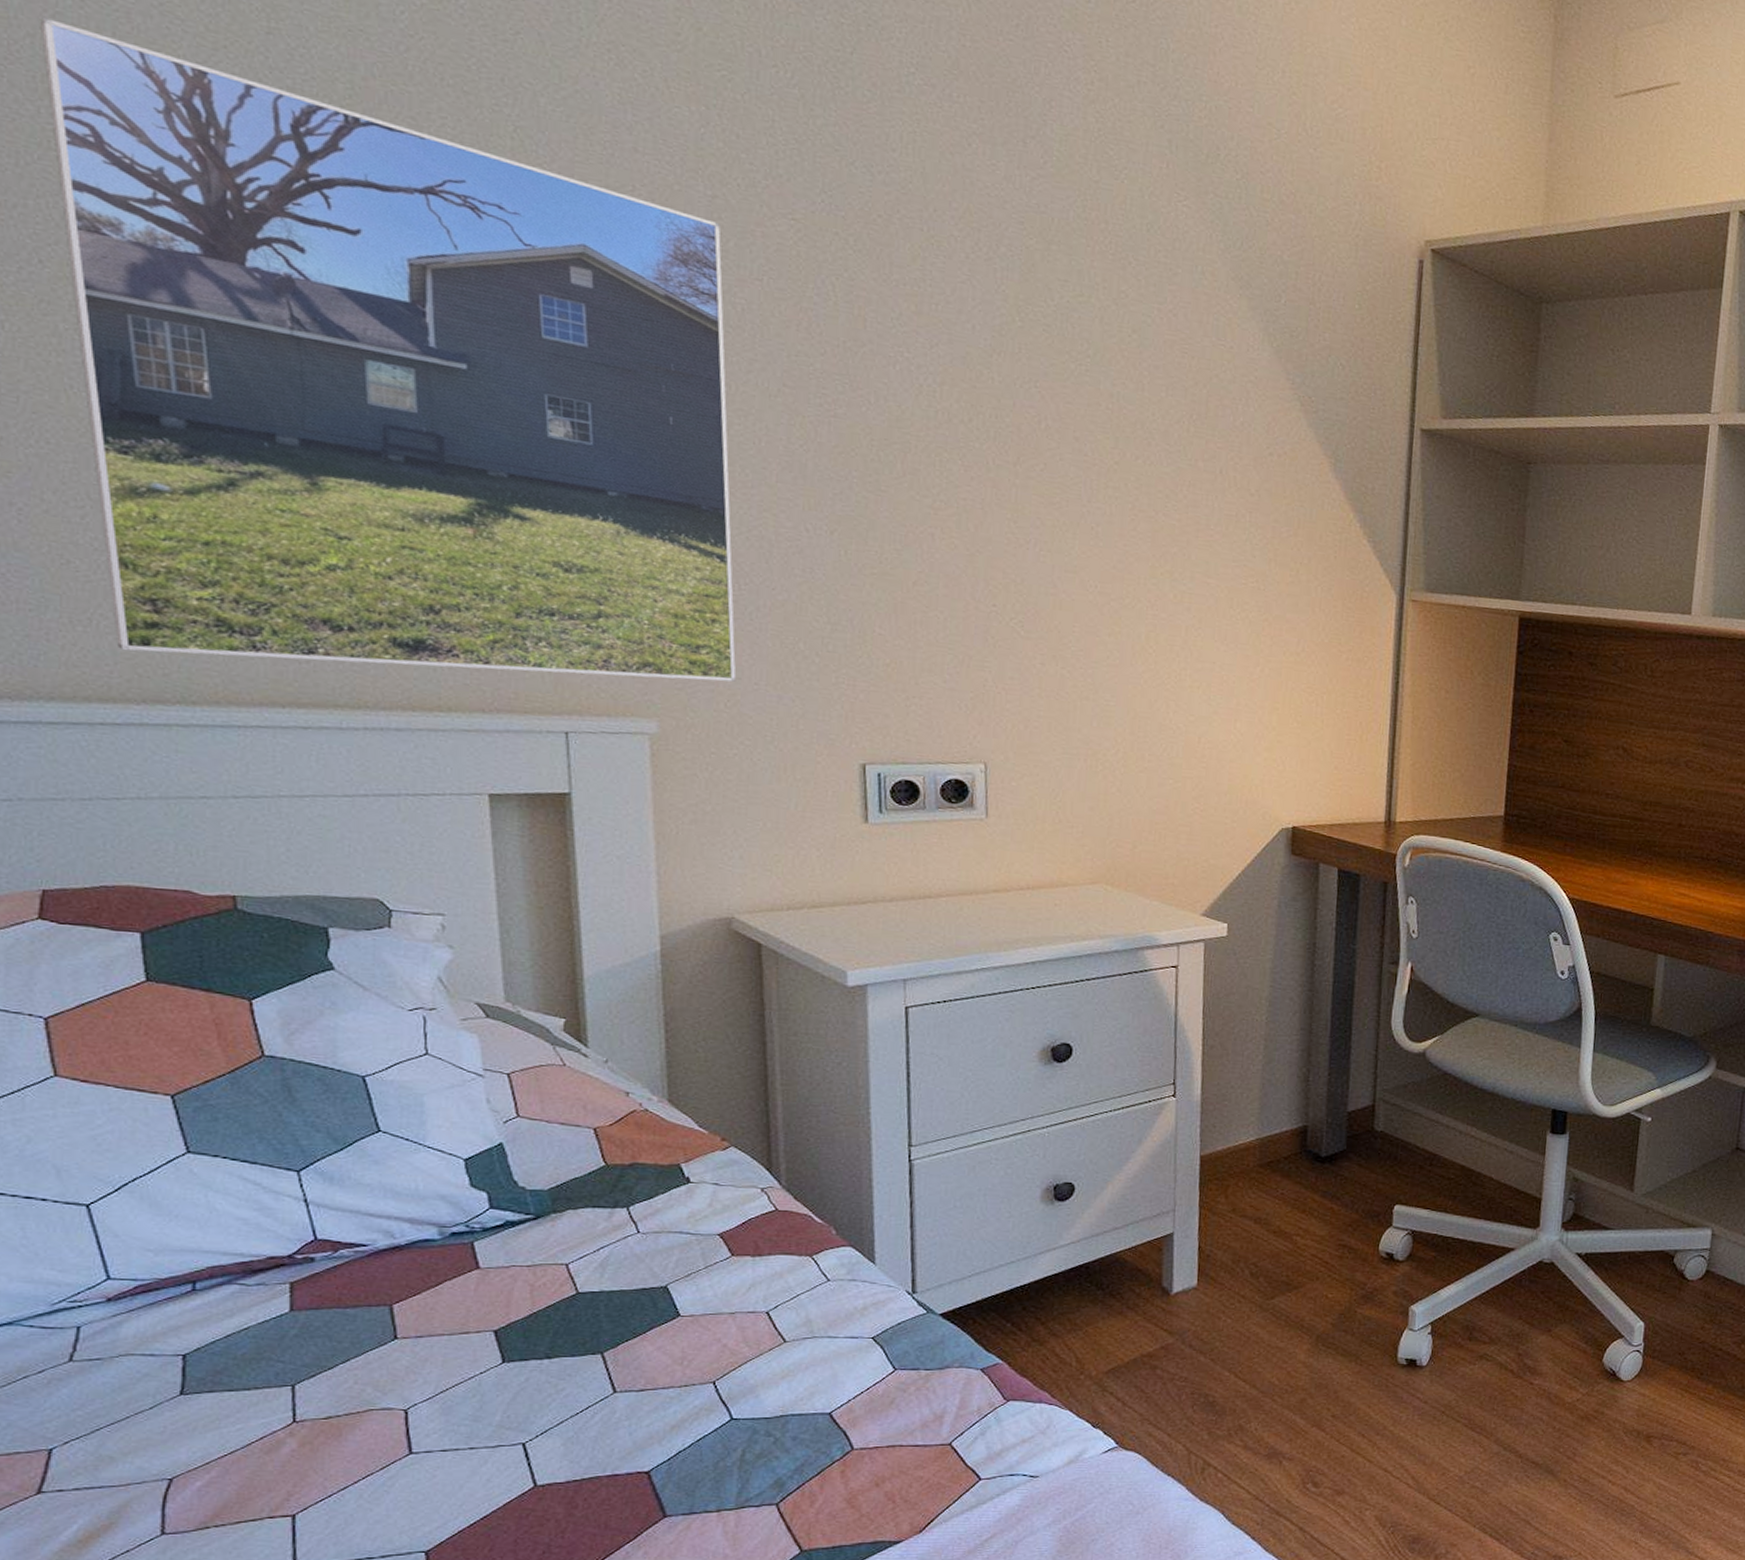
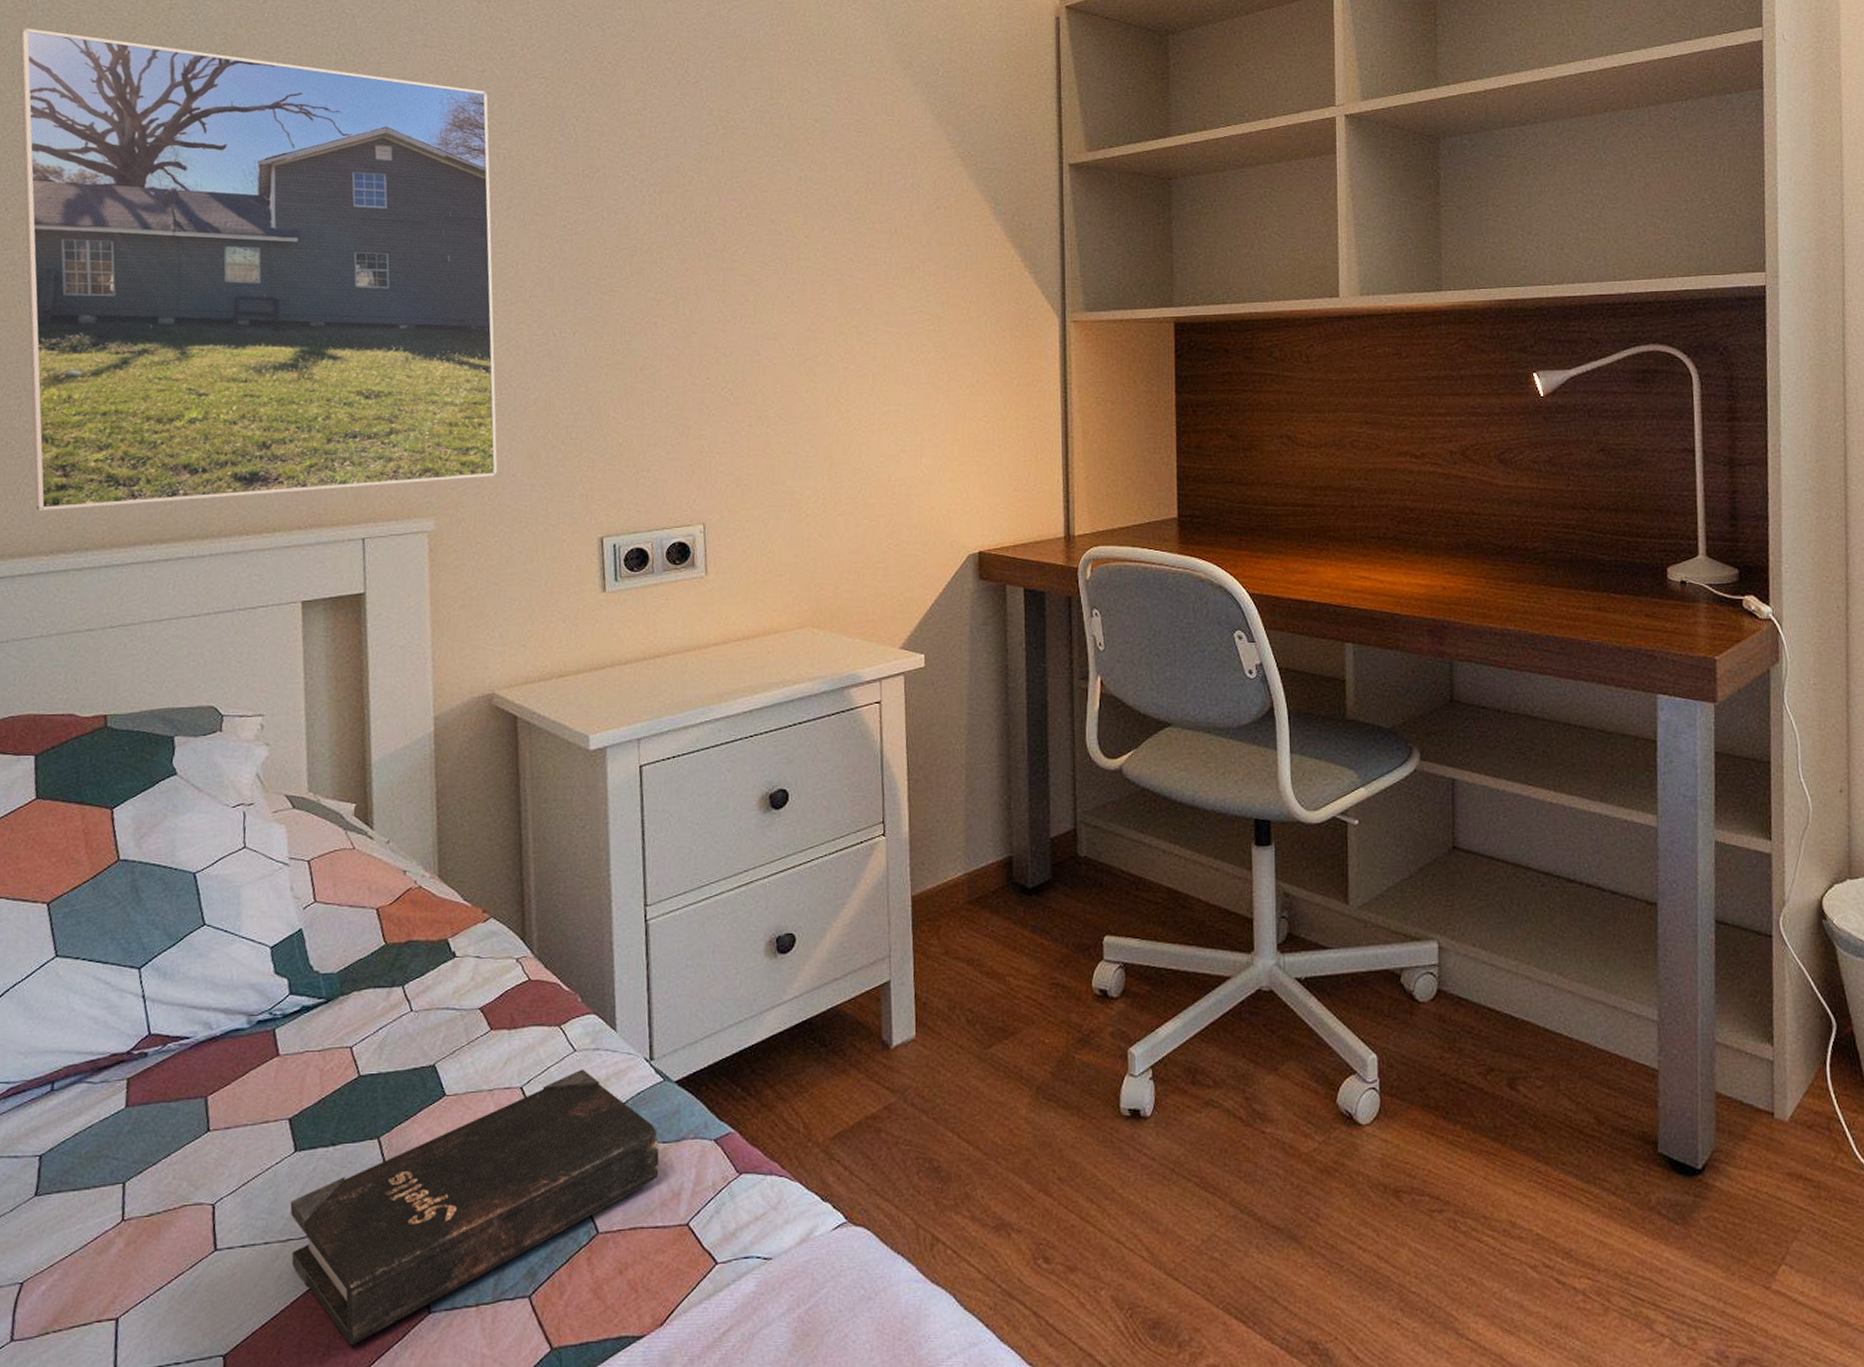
hardback book: none [499,1298,921,1545] -> present [290,1069,660,1346]

